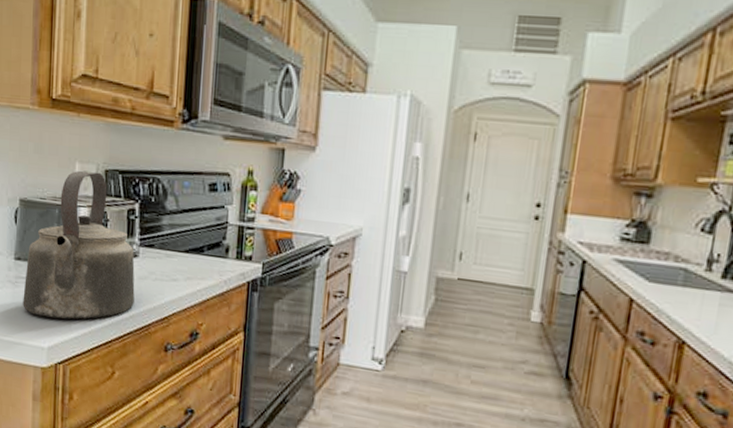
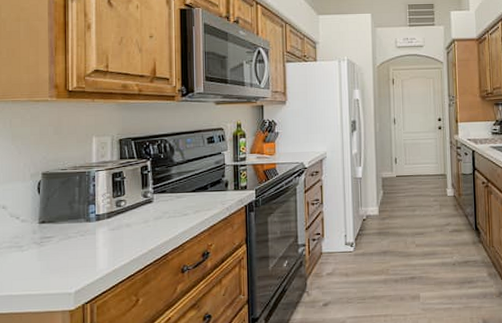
kettle: present [23,170,135,320] -> none [48,142,152,267]

